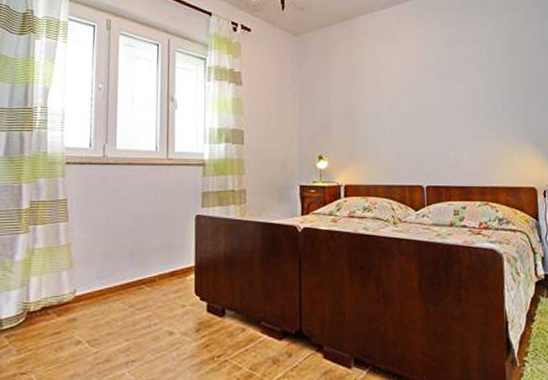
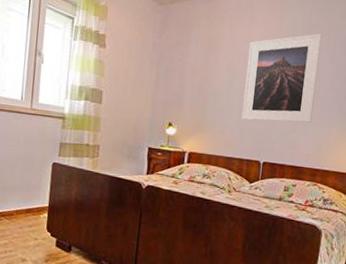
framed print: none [393,46,471,143] -> present [241,33,323,123]

